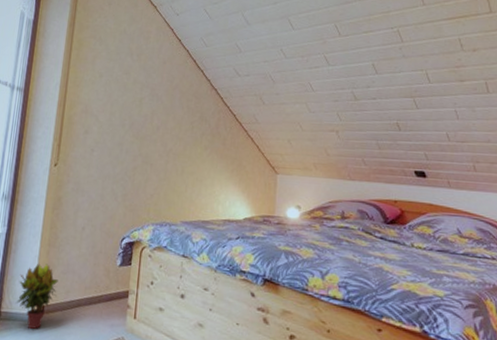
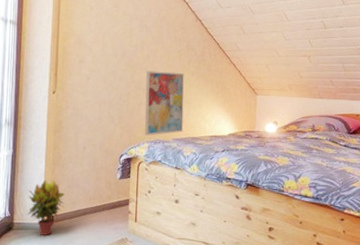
wall art: none [150,143,196,217] -> present [145,71,184,136]

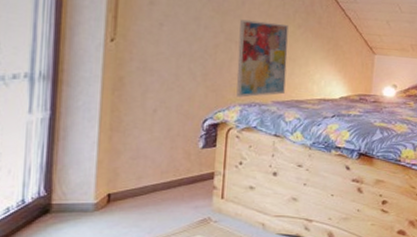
potted plant: present [27,180,65,236] -> none [72,149,126,220]

